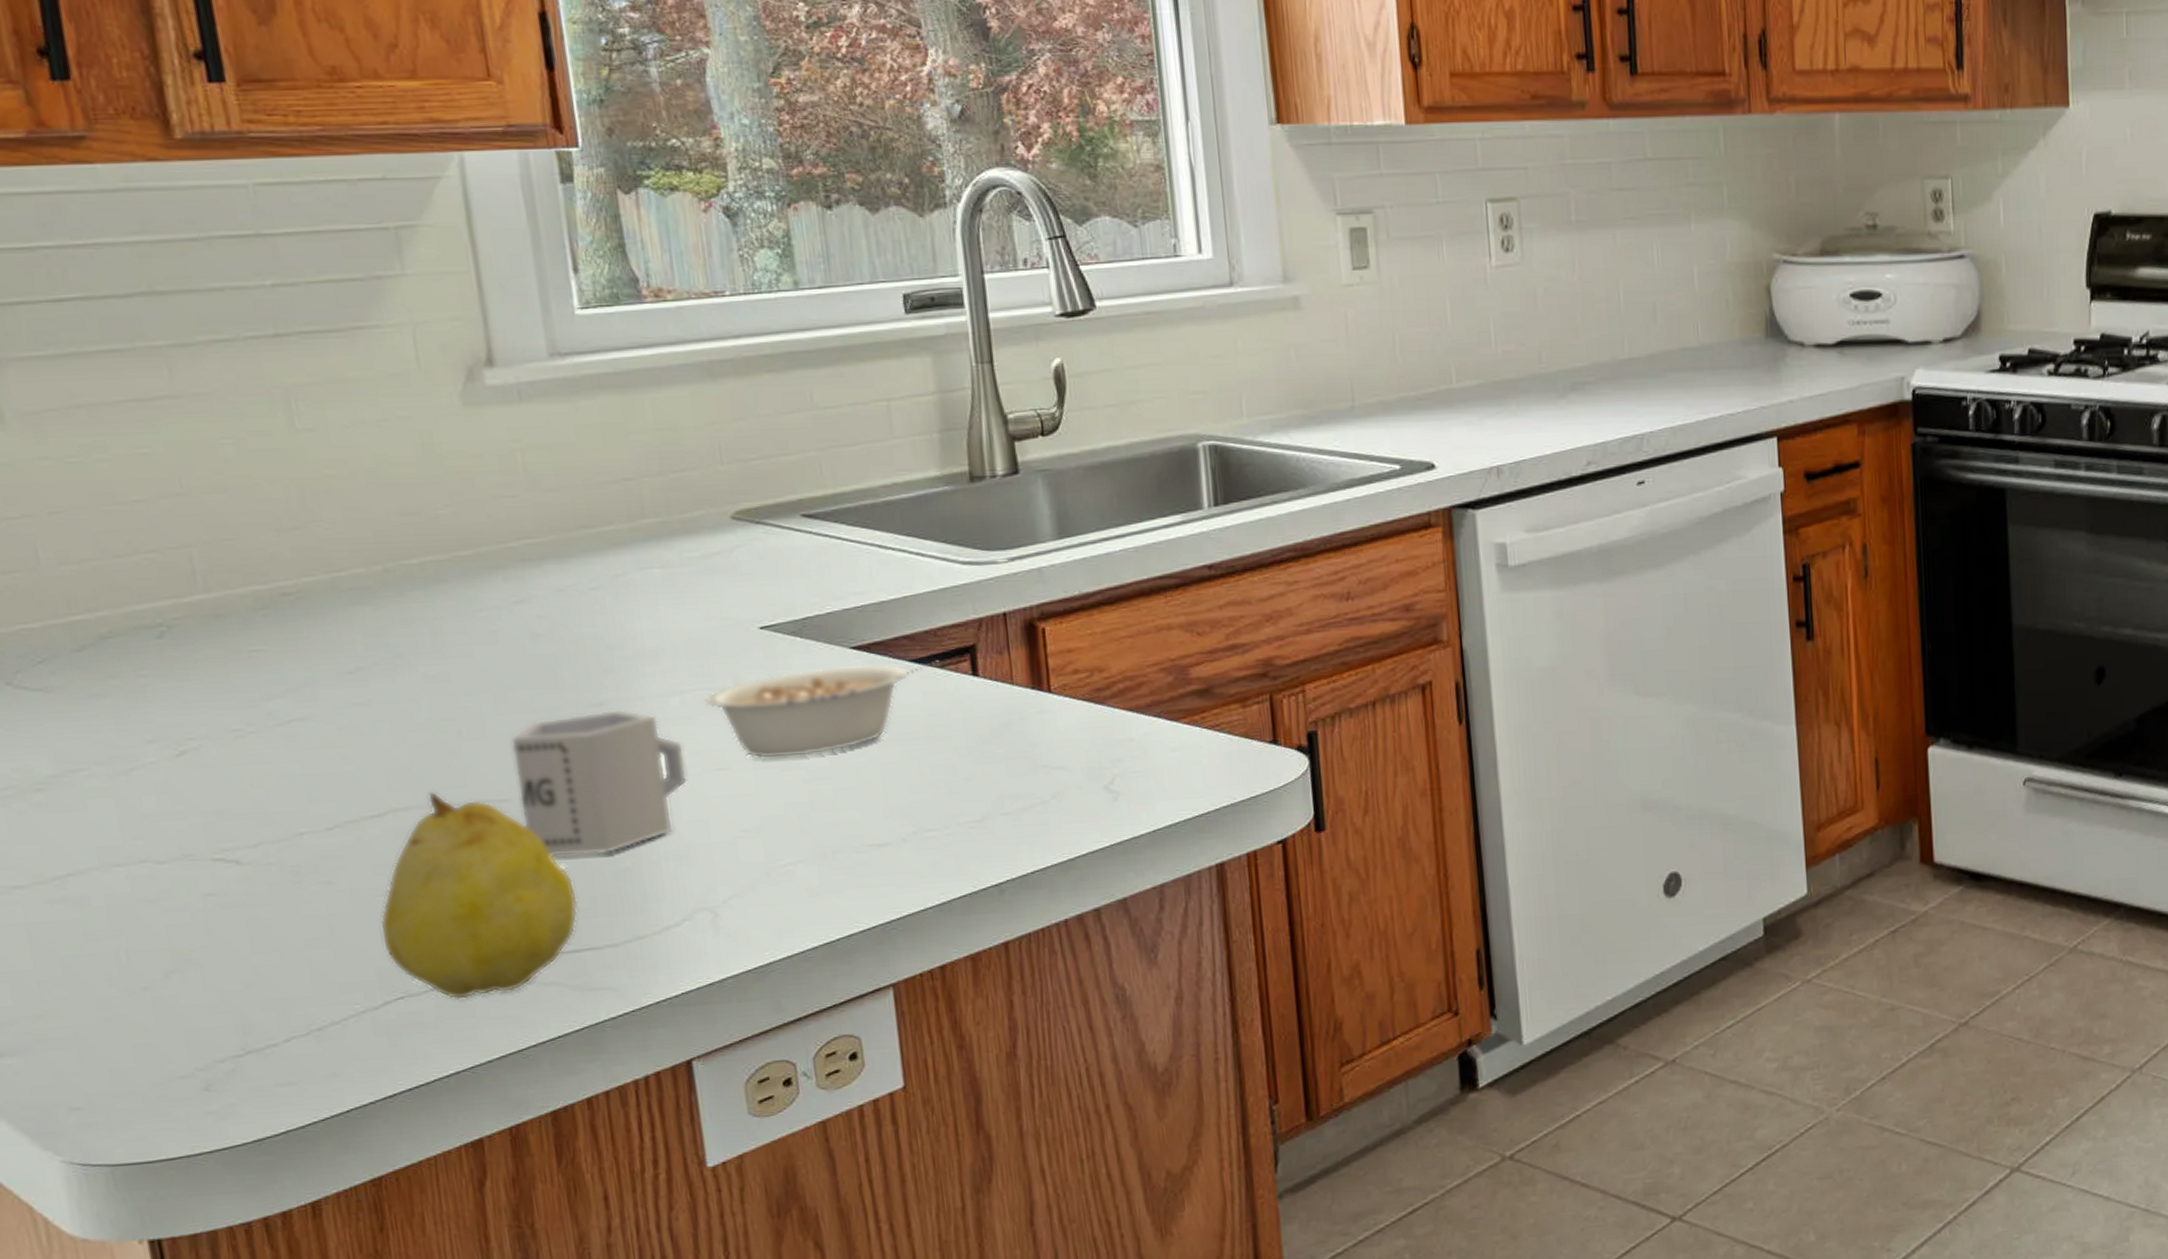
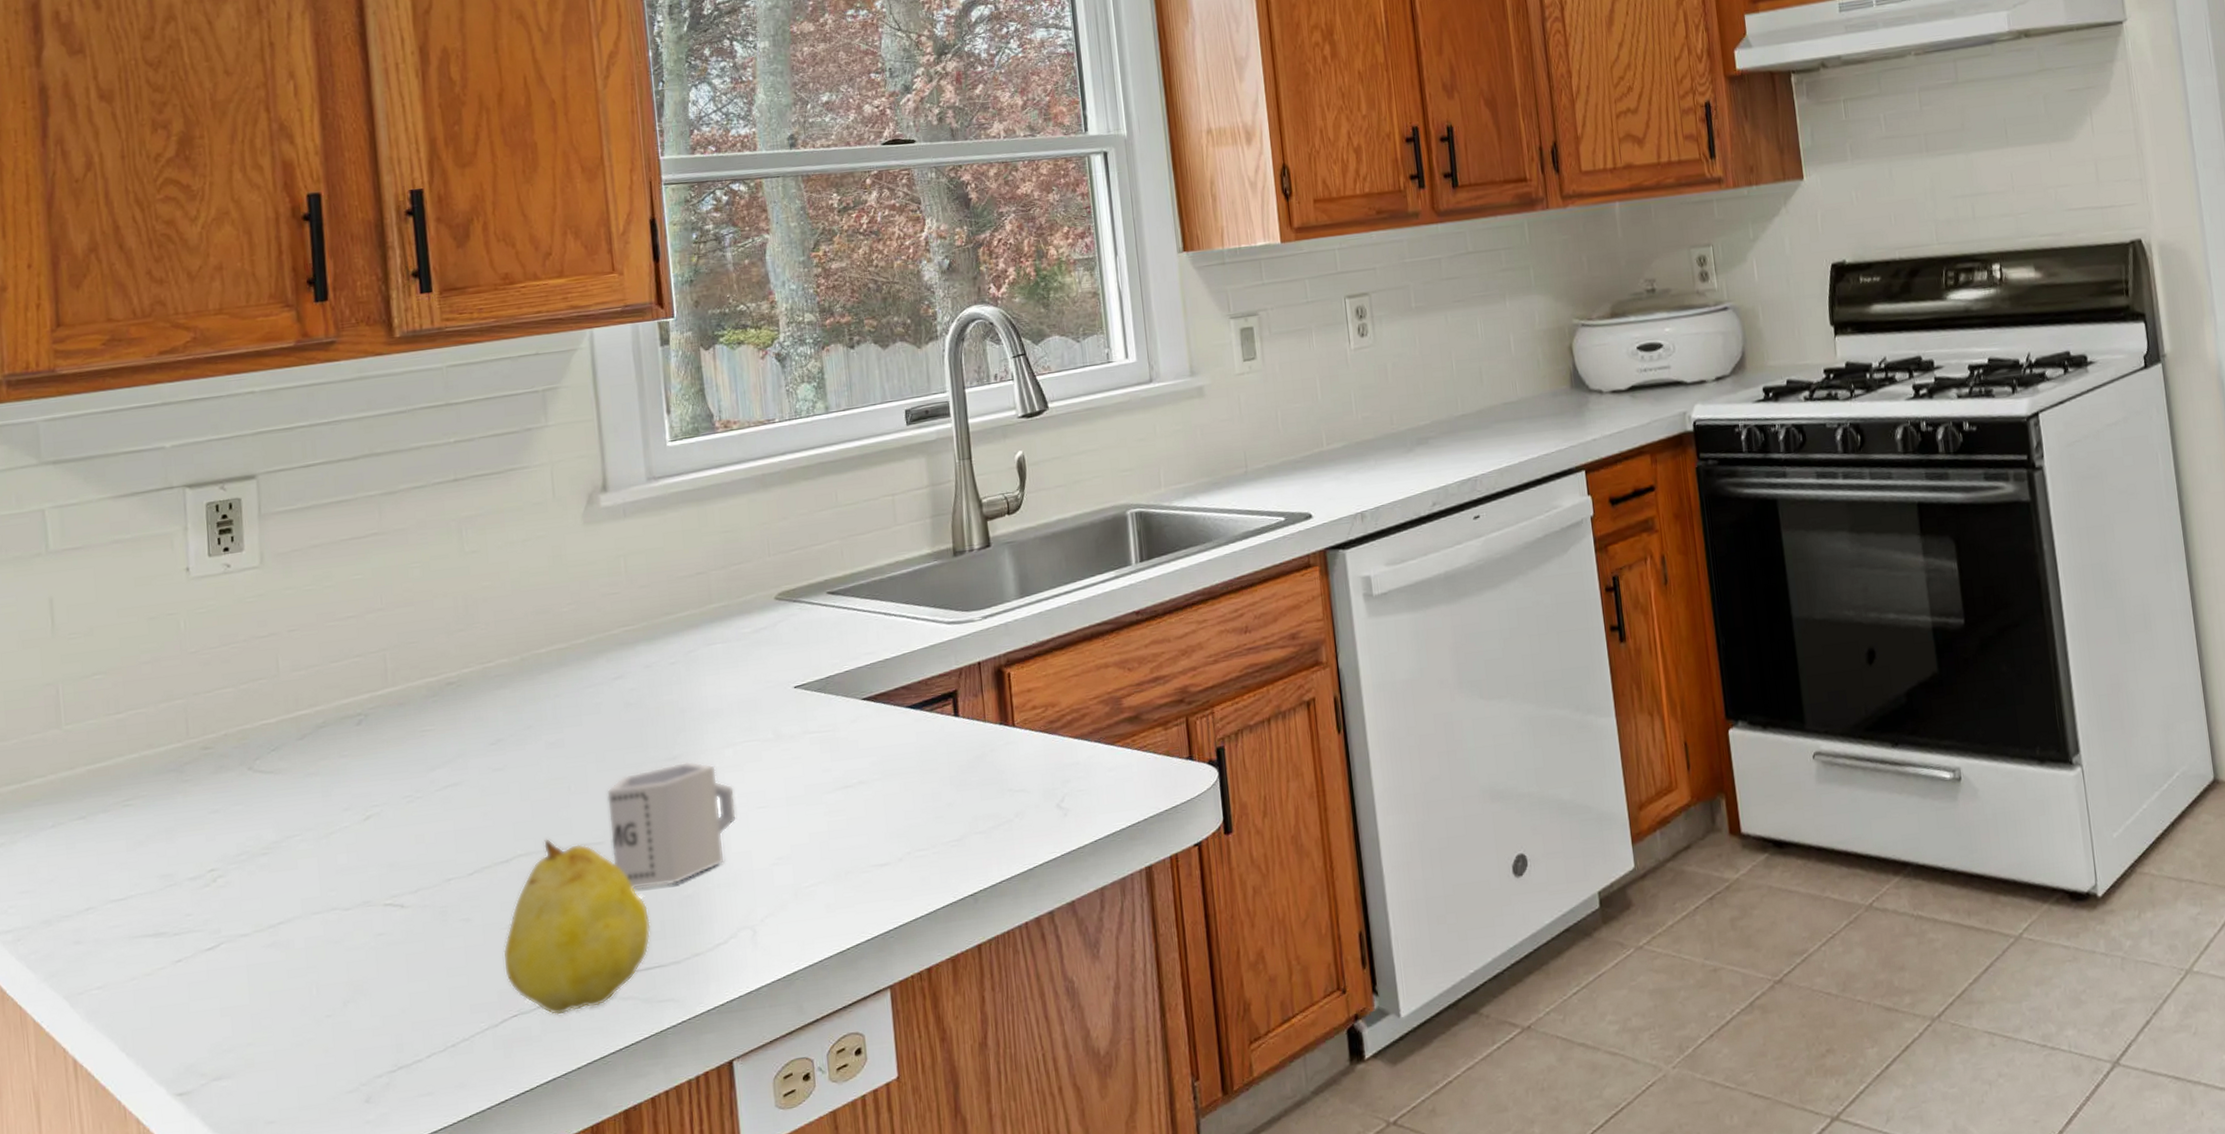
legume: present [703,660,940,759] -> none [750,705,930,797]

